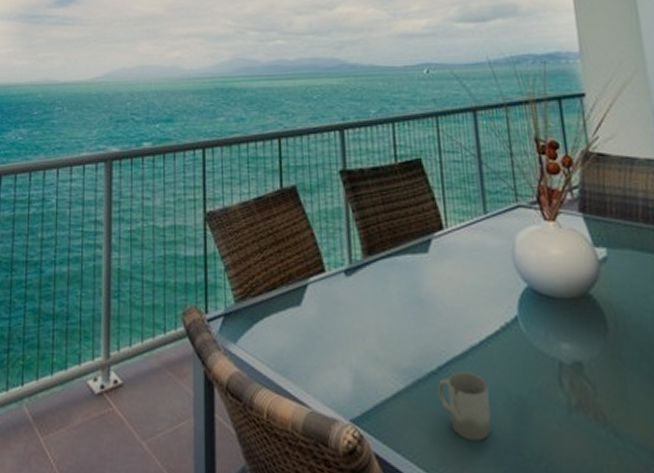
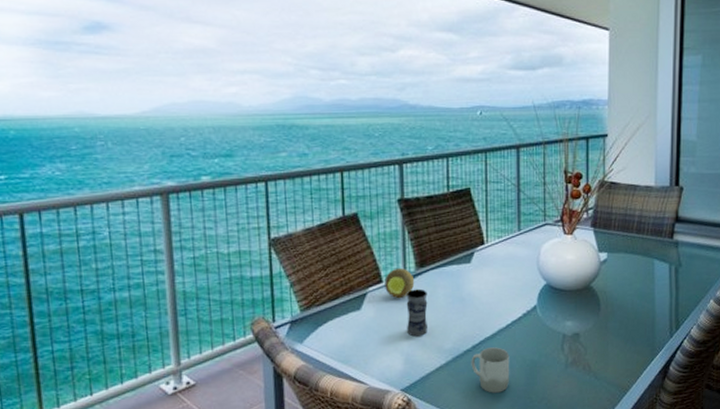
fruit: none [327,254,362,295] -> present [384,267,415,299]
jar: none [353,283,380,347] -> present [406,288,428,337]

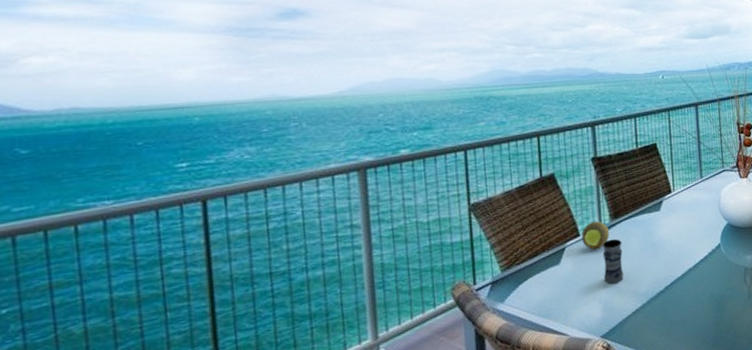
cup: present [471,347,510,393] -> none [664,285,700,330]

